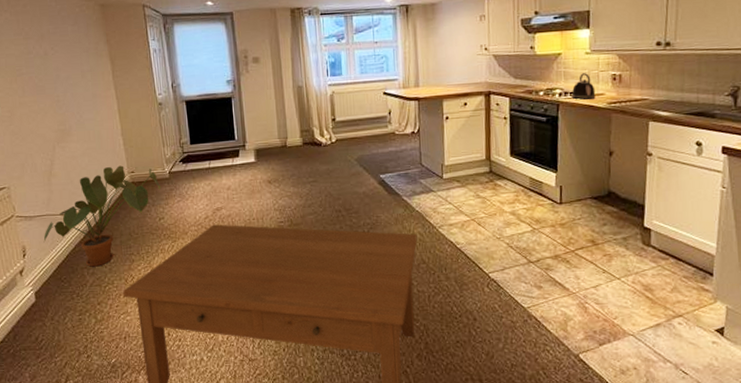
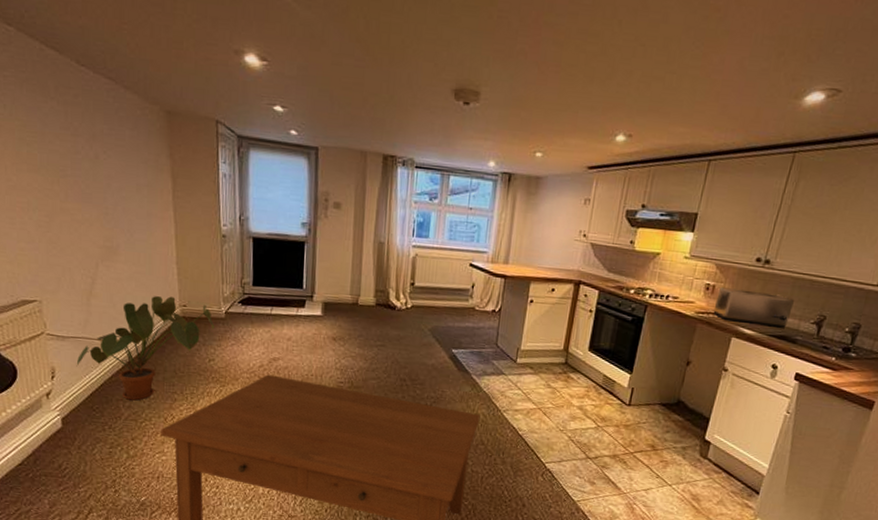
kettle: present [571,73,596,100] -> none [661,277,687,306]
toaster: none [624,73,704,107] -> present [713,287,795,328]

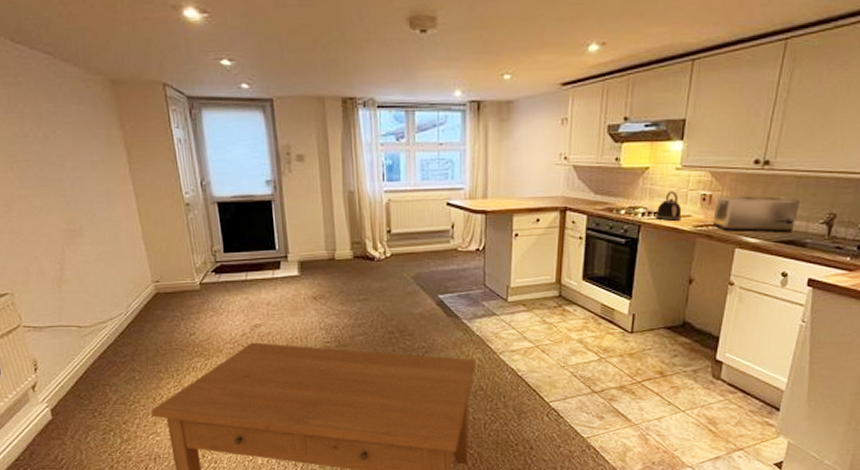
house plant: present [76,296,215,401] -> none [57,273,191,384]
kettle: none [661,277,687,306] -> present [655,191,682,221]

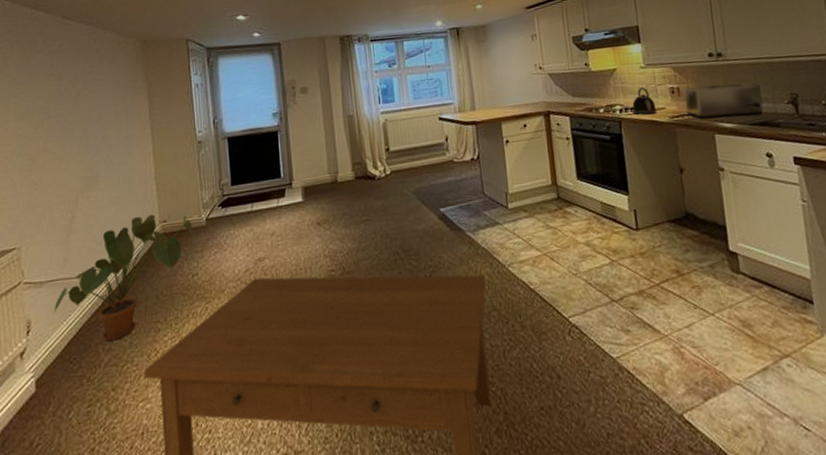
house plant: none [57,273,191,384] -> present [53,214,196,342]

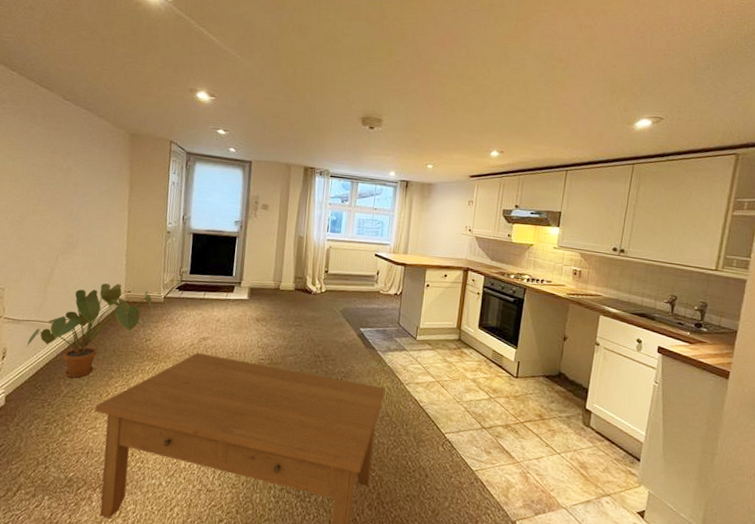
kettle: present [632,87,657,115] -> none [537,264,558,288]
toaster: present [683,83,764,119] -> none [582,272,649,307]

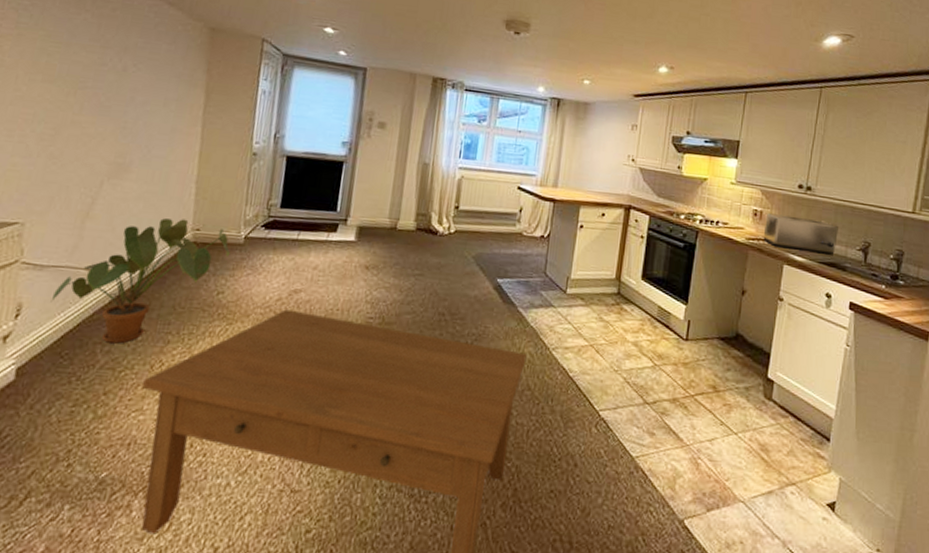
toaster: none [582,272,649,307] -> present [763,213,840,255]

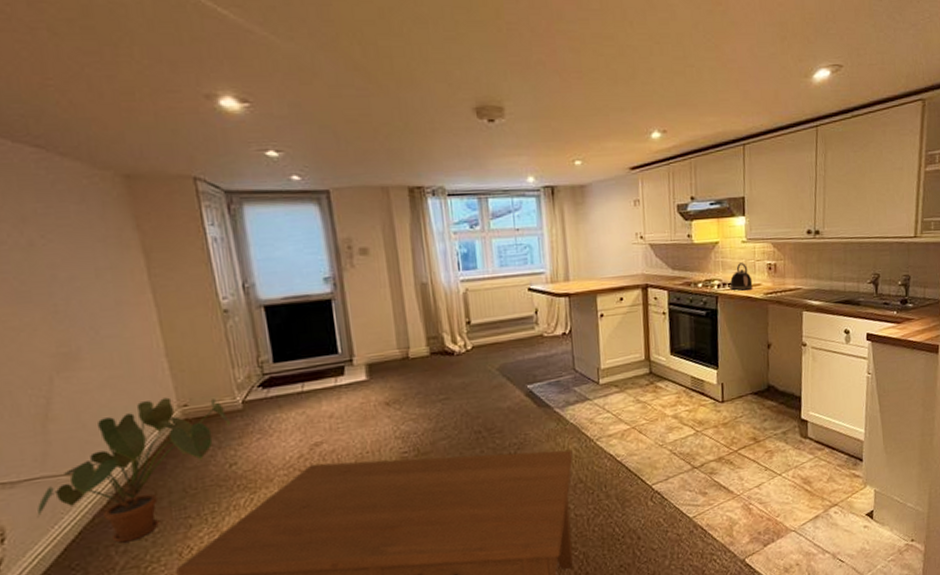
kettle: none [712,203,736,232] -> present [729,262,753,291]
toaster: present [763,213,840,255] -> none [779,261,850,296]

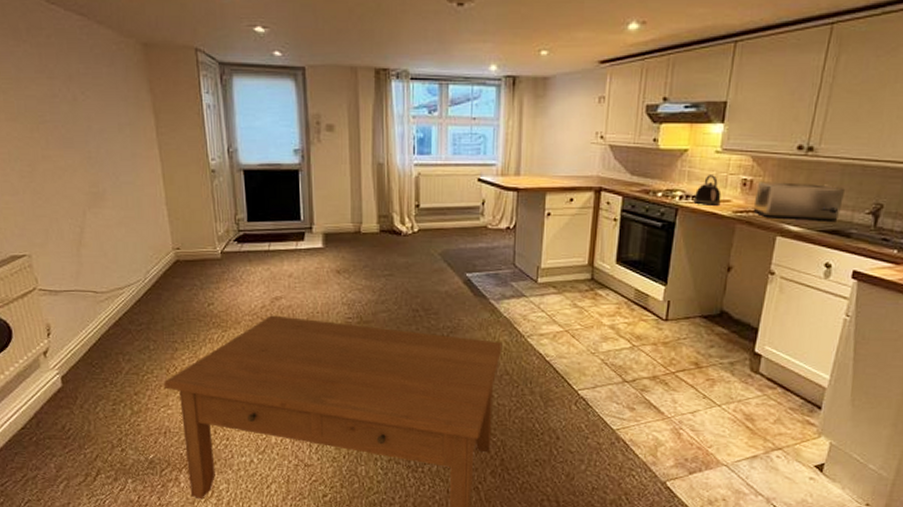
house plant: present [37,397,231,543] -> none [71,240,212,353]
toaster: none [779,261,850,296] -> present [753,182,846,221]

